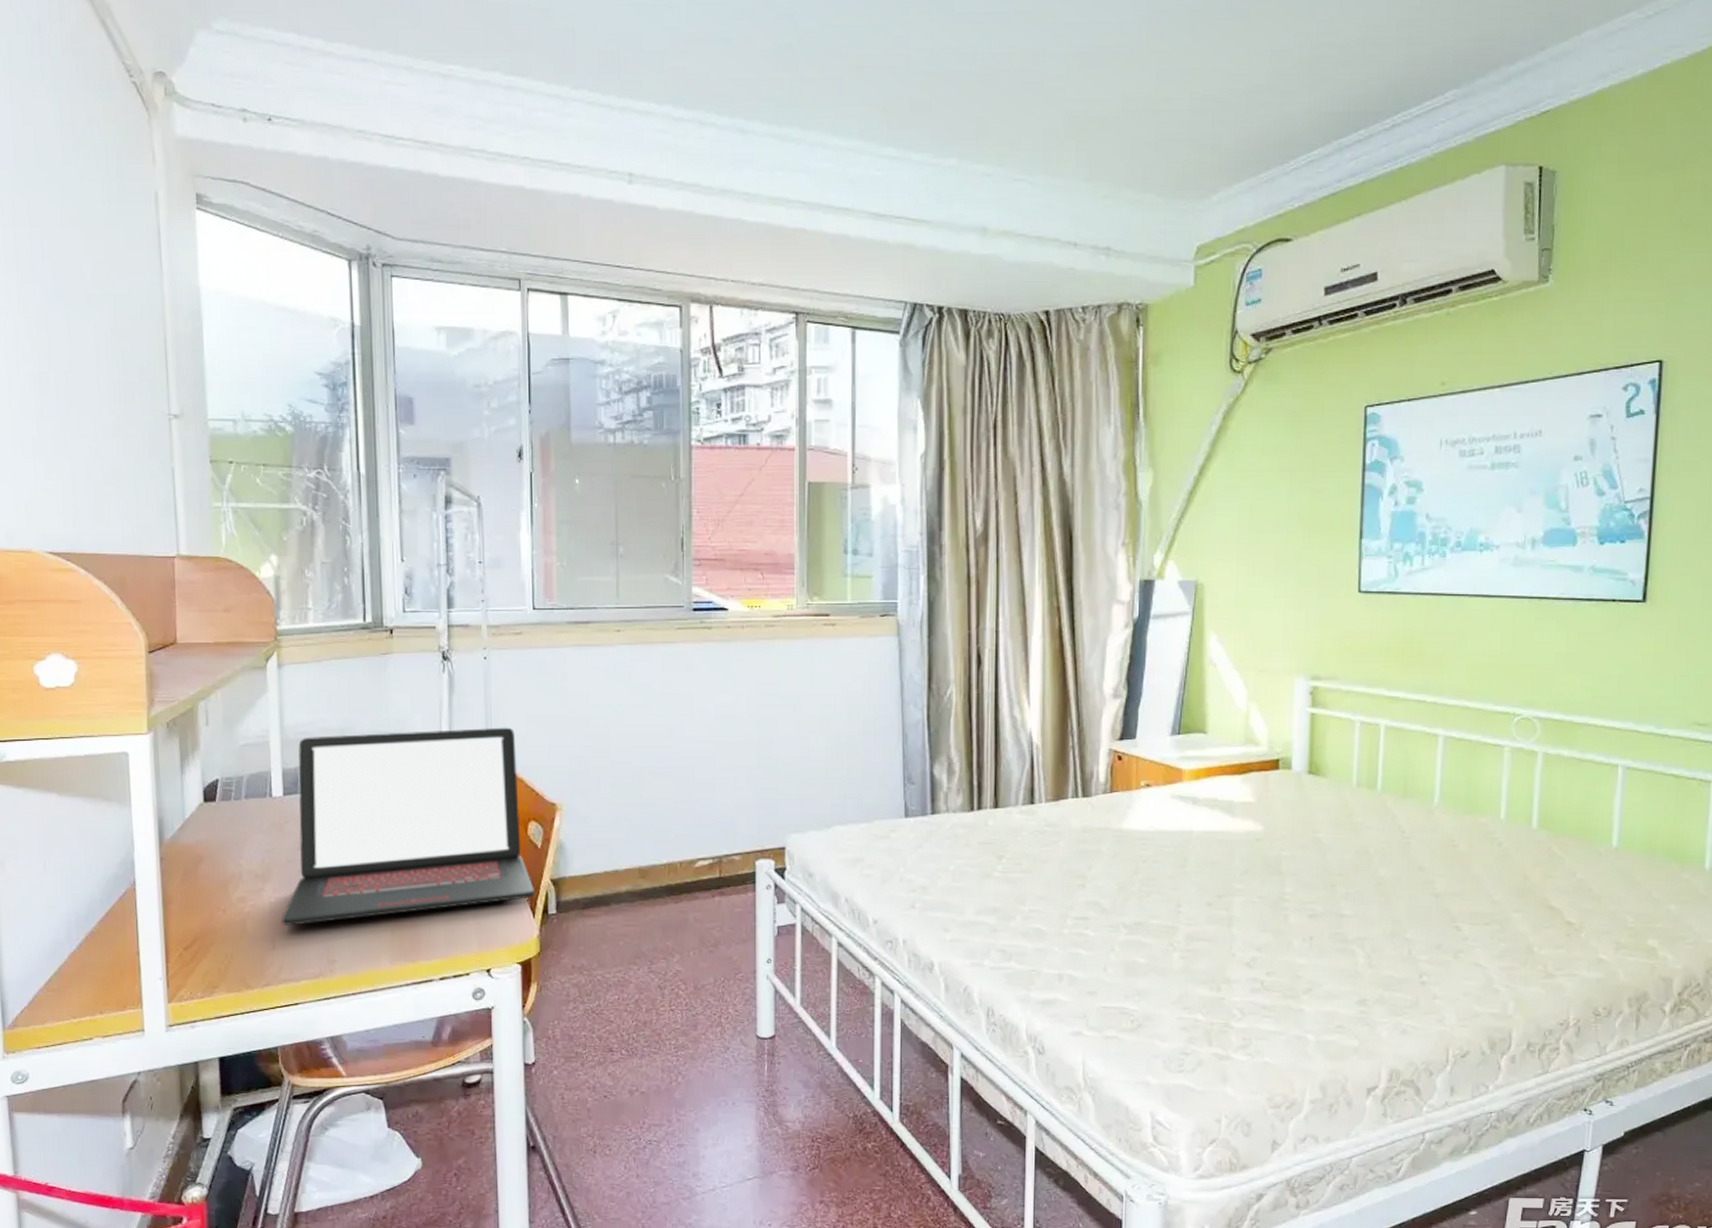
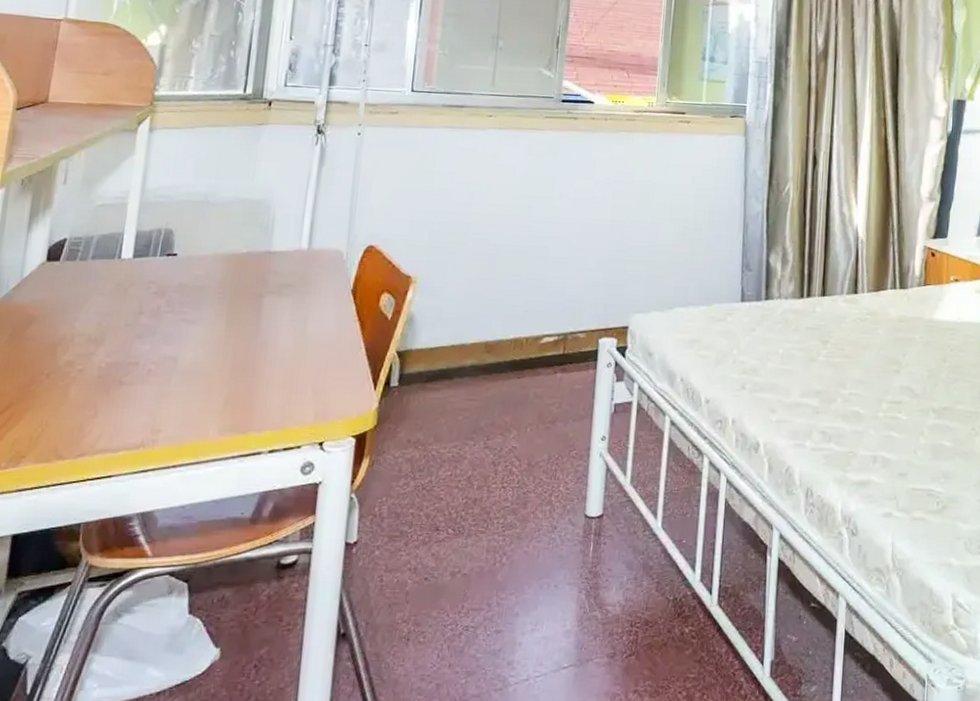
laptop: present [282,727,535,927] -> none [109,199,380,393]

